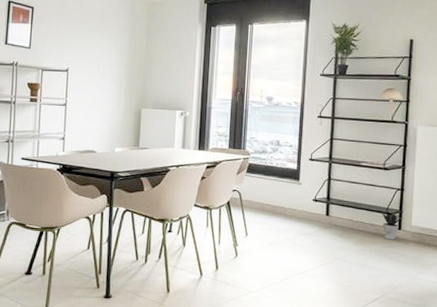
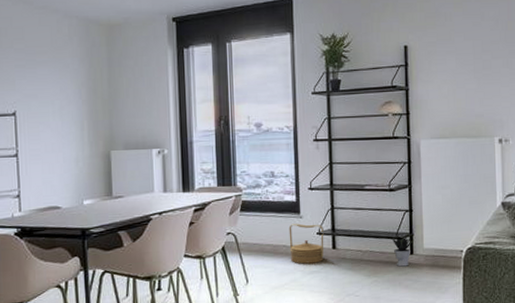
basket: none [287,189,320,226] -> present [288,223,324,264]

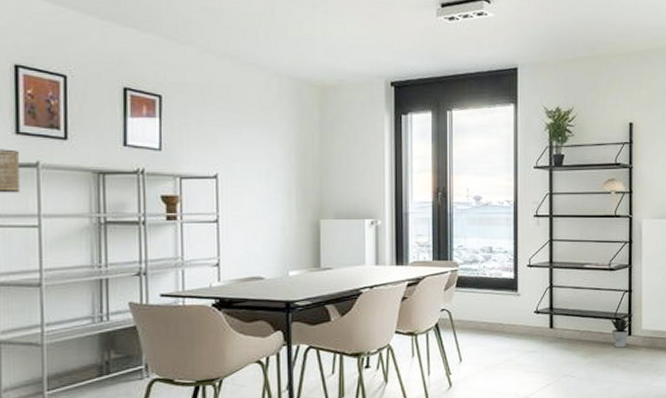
basket: present [288,223,324,264] -> none [505,301,542,343]

